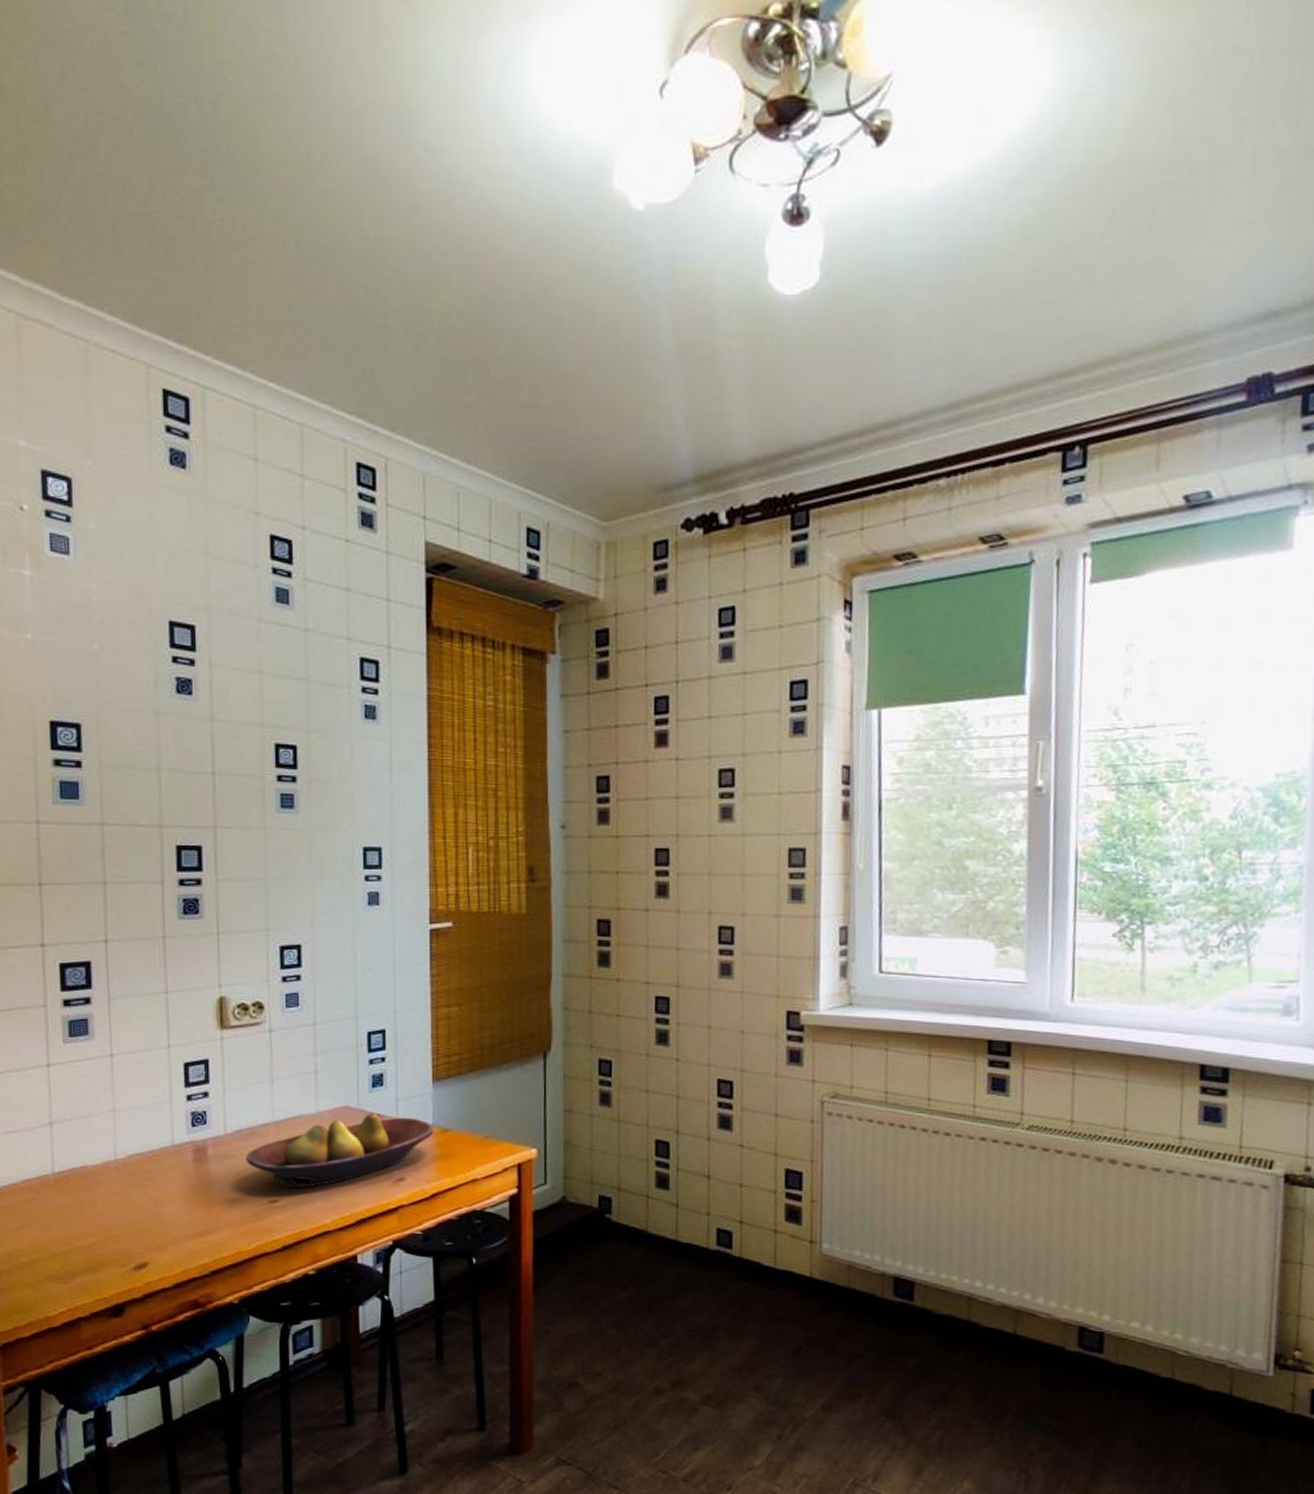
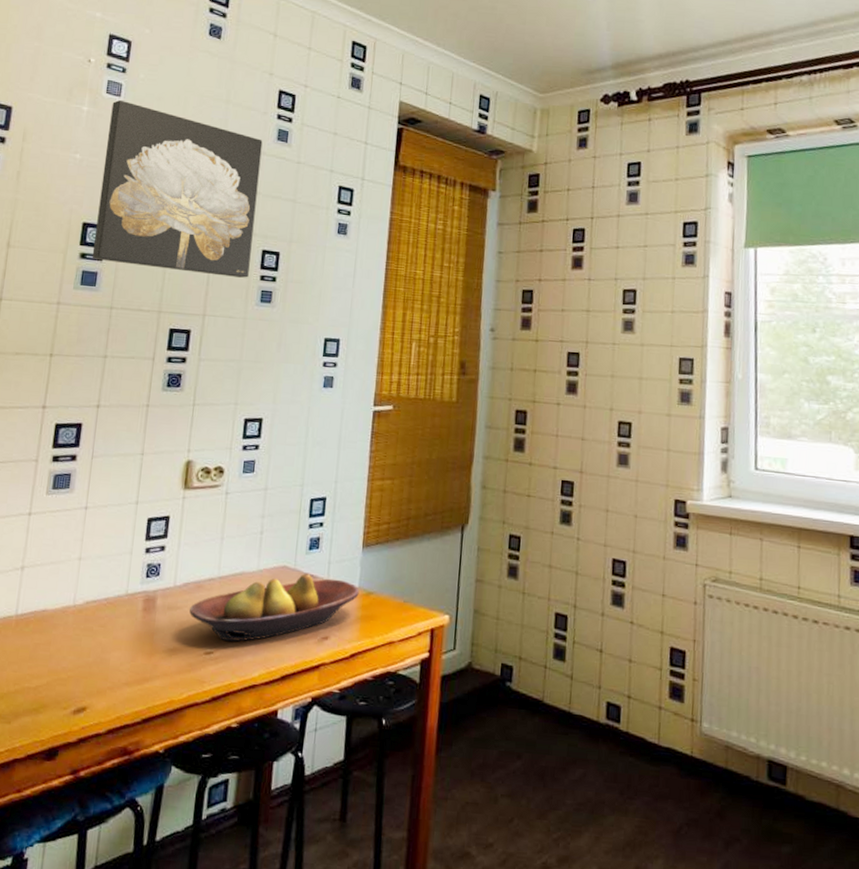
wall art: none [60,560,262,779] -> present [92,100,263,278]

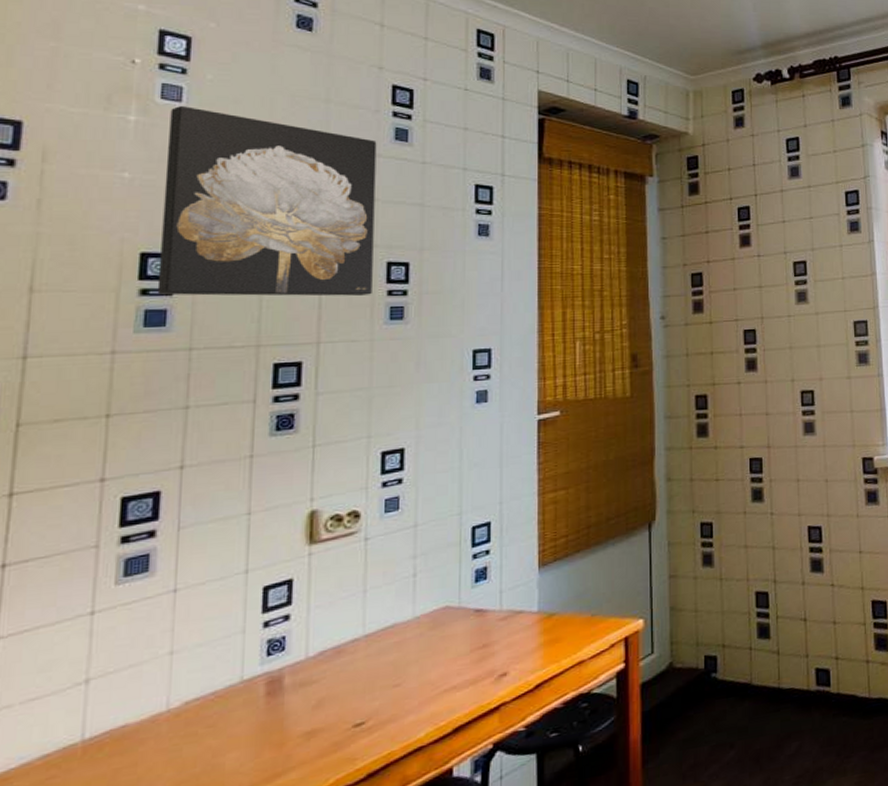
fruit bowl: present [189,574,359,642] -> none [329,607,539,707]

